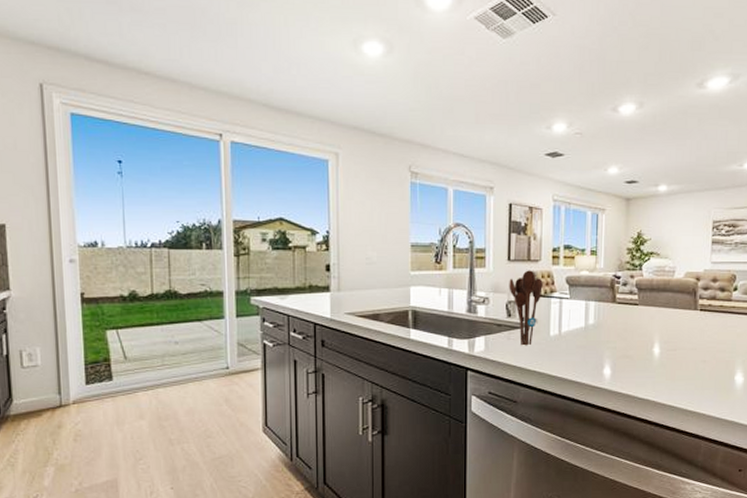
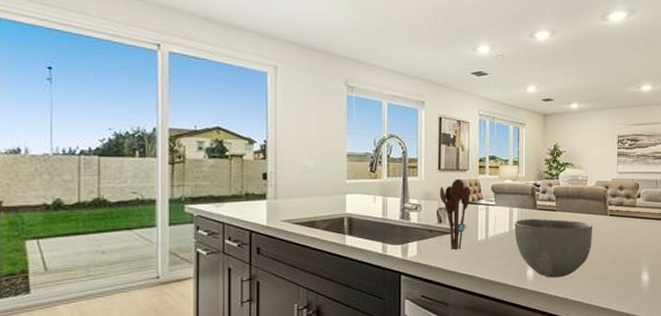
bowl: none [590,313,681,377] -> present [514,219,593,278]

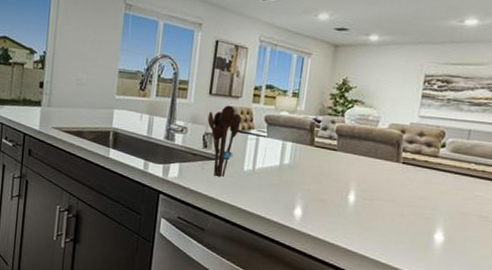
bowl: present [514,219,593,278] -> none [285,154,380,222]

